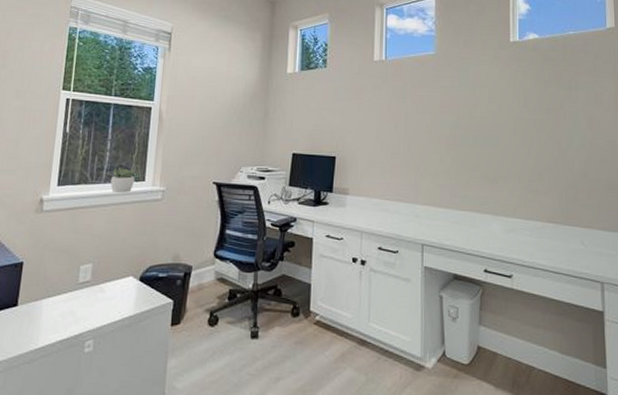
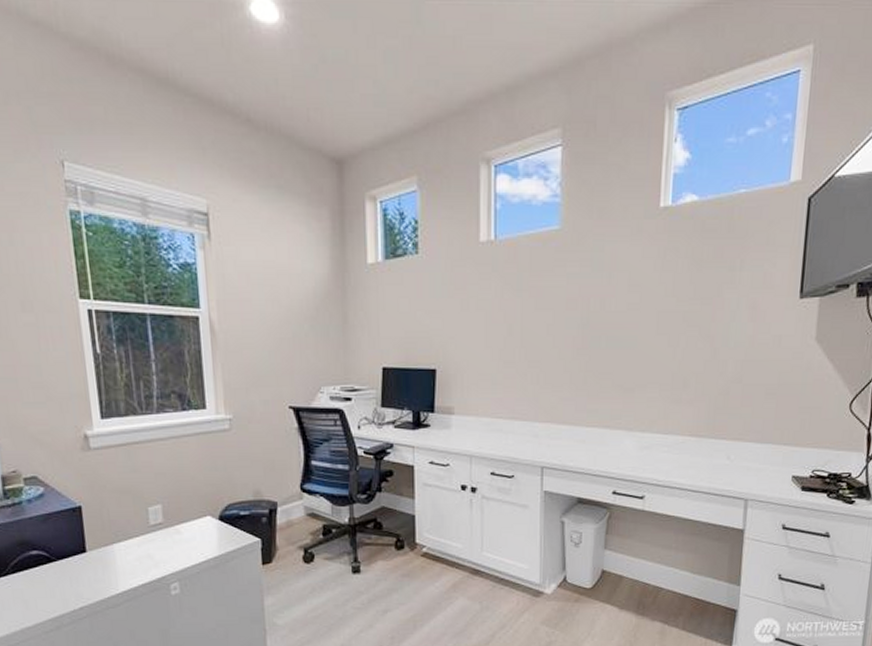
succulent plant: present [110,167,135,193] -> none [164,393,194,423]

